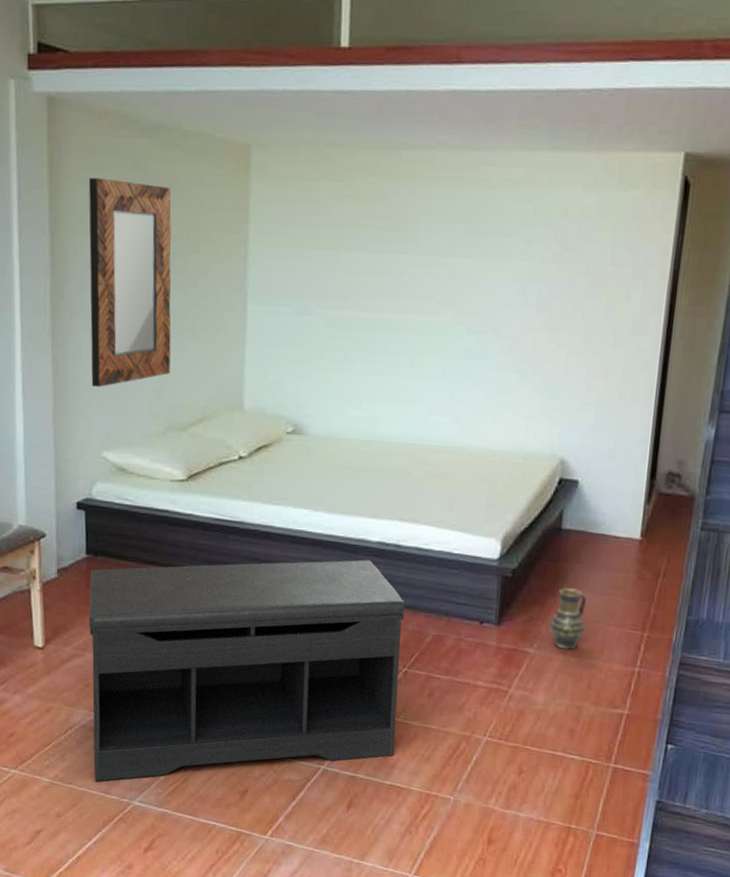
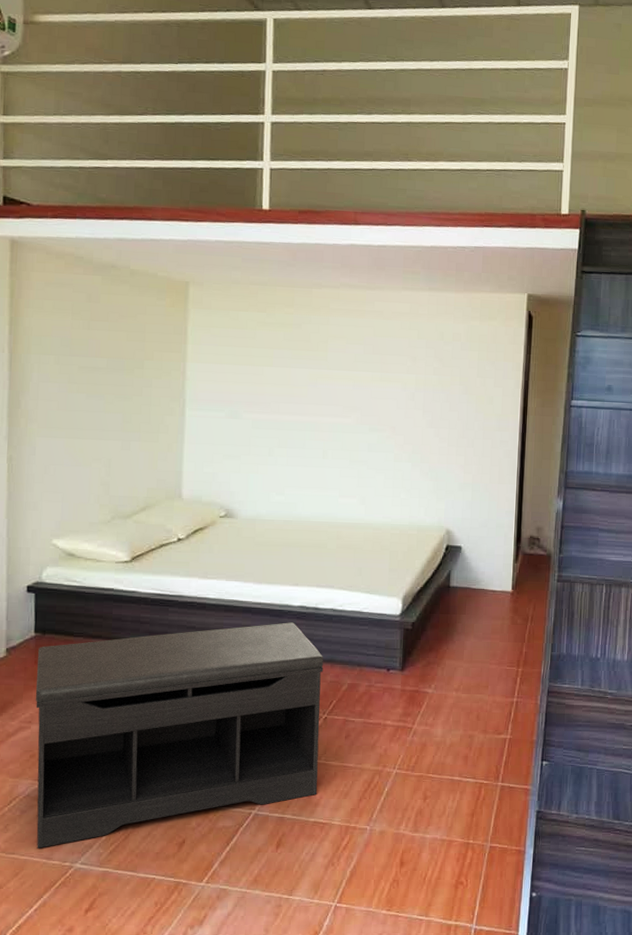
home mirror: present [89,177,171,387] -> none [44,306,120,483]
vase: present [550,587,586,650] -> none [444,634,473,687]

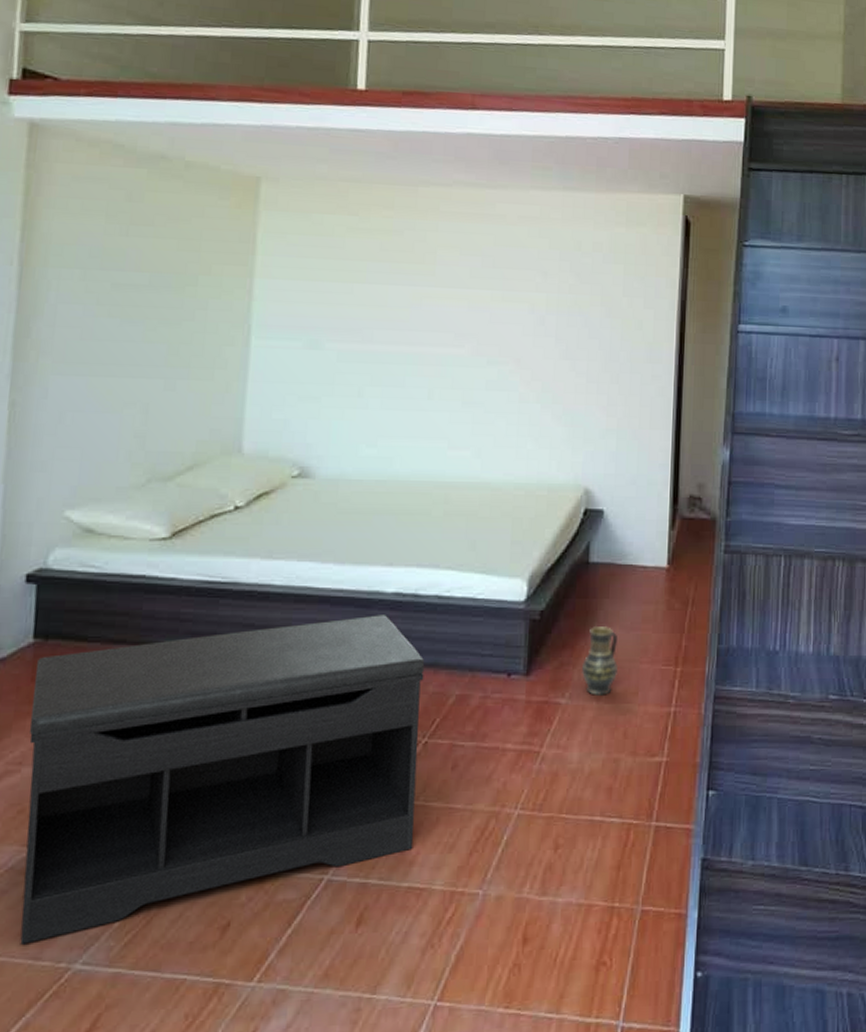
vase: none [444,634,473,687] -> present [582,625,619,695]

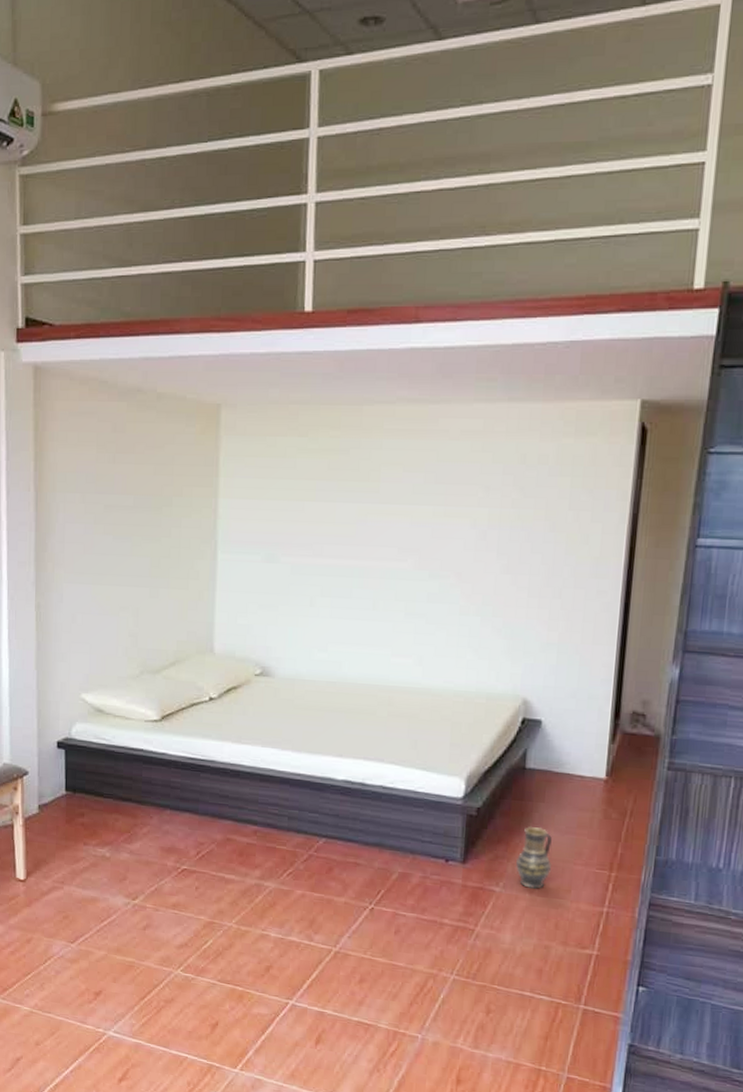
bench: present [20,615,425,945] -> none [67,797,371,1011]

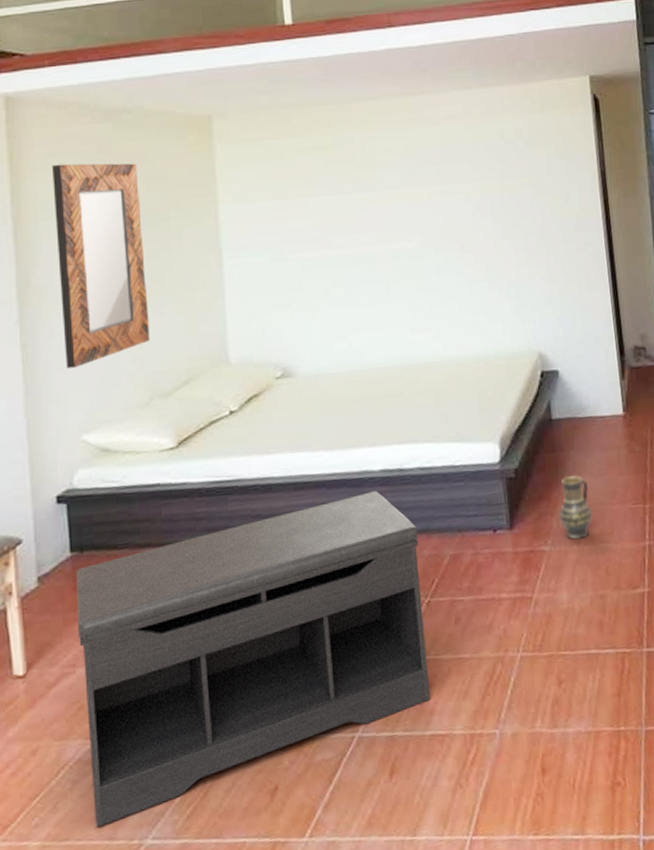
bench: none [67,797,371,1011] -> present [76,491,431,828]
home mirror: none [70,438,146,633] -> present [52,163,150,369]

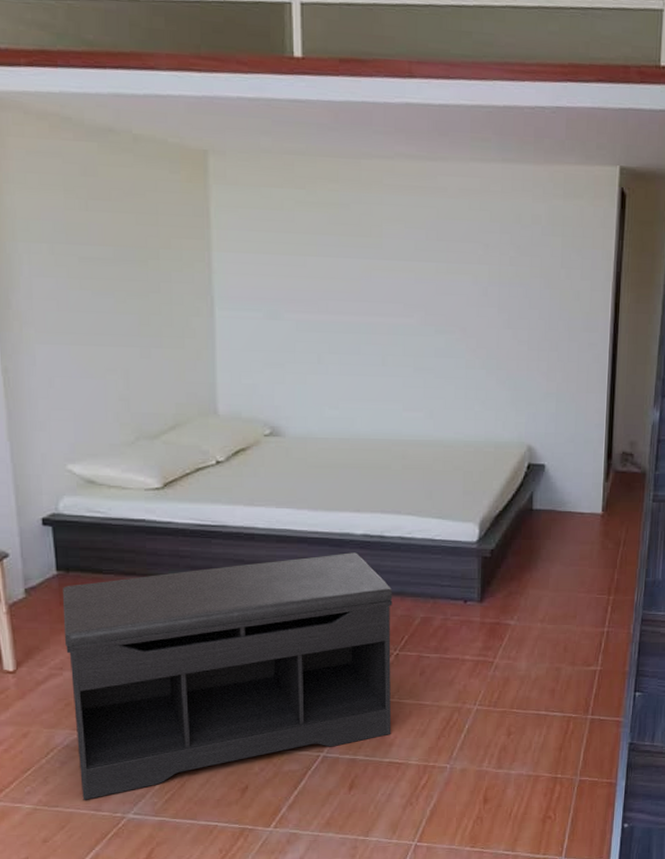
home mirror: present [52,163,150,369] -> none [31,181,136,398]
vase: present [559,475,593,540] -> none [528,562,560,618]

